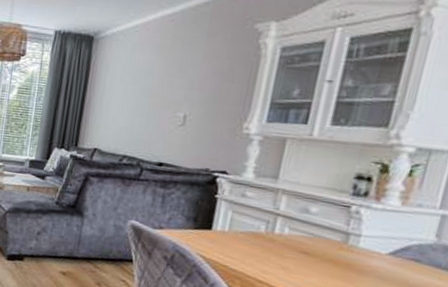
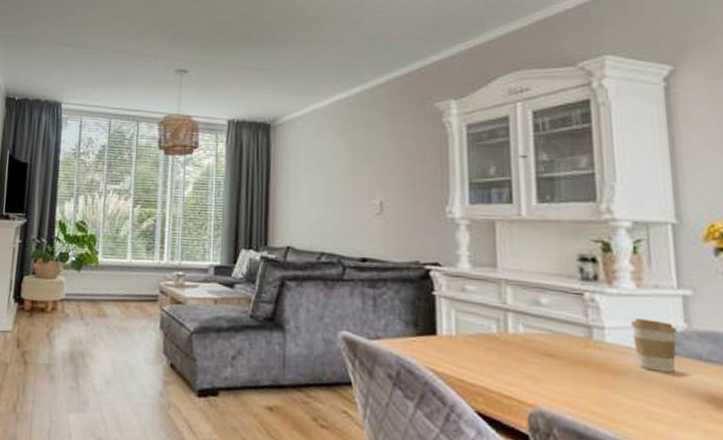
coffee cup: none [382,230,427,276] -> present [630,318,677,373]

